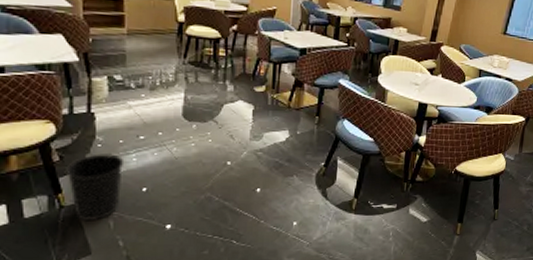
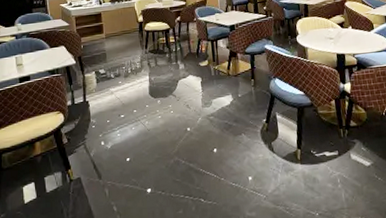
wastebasket: present [66,154,125,220] -> none [72,132,112,191]

